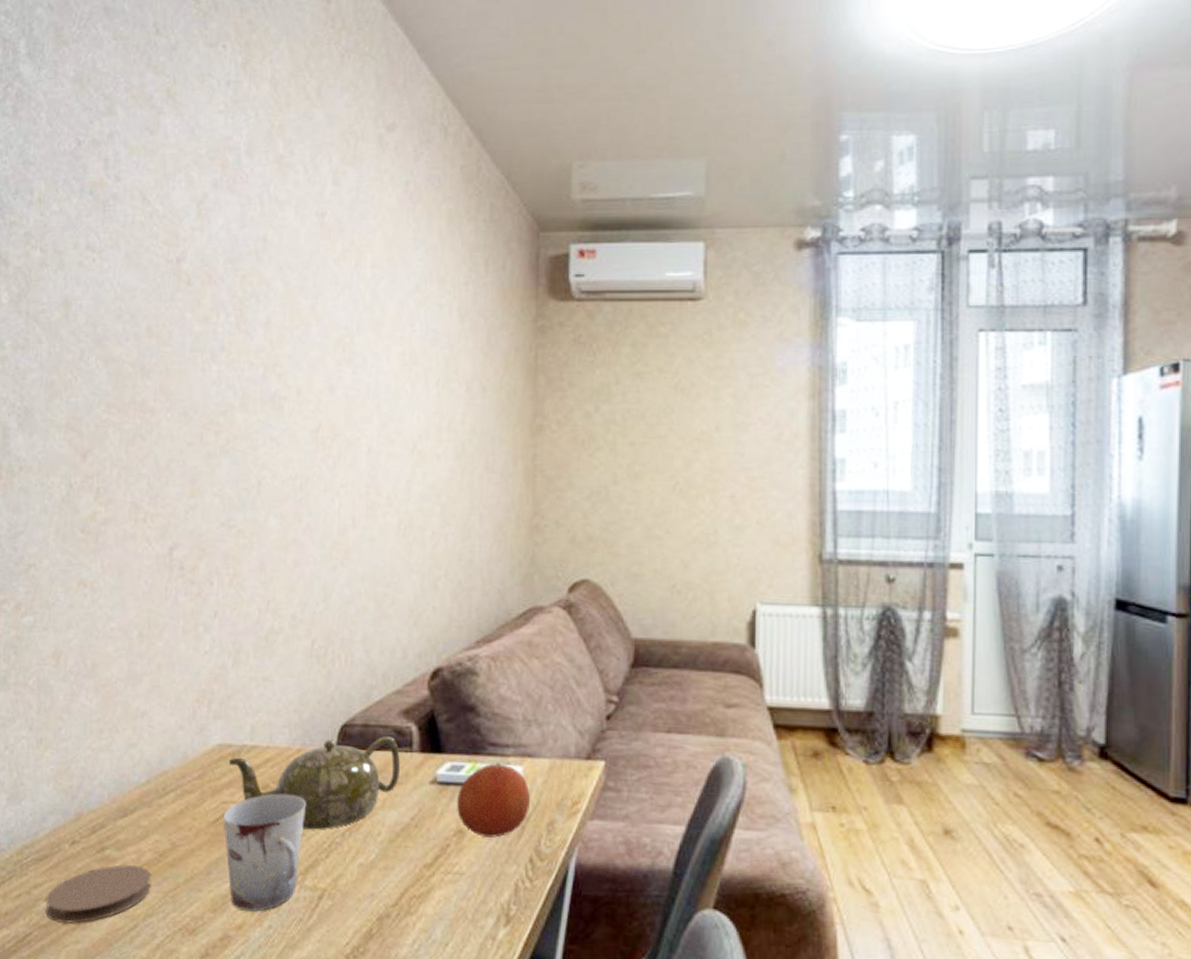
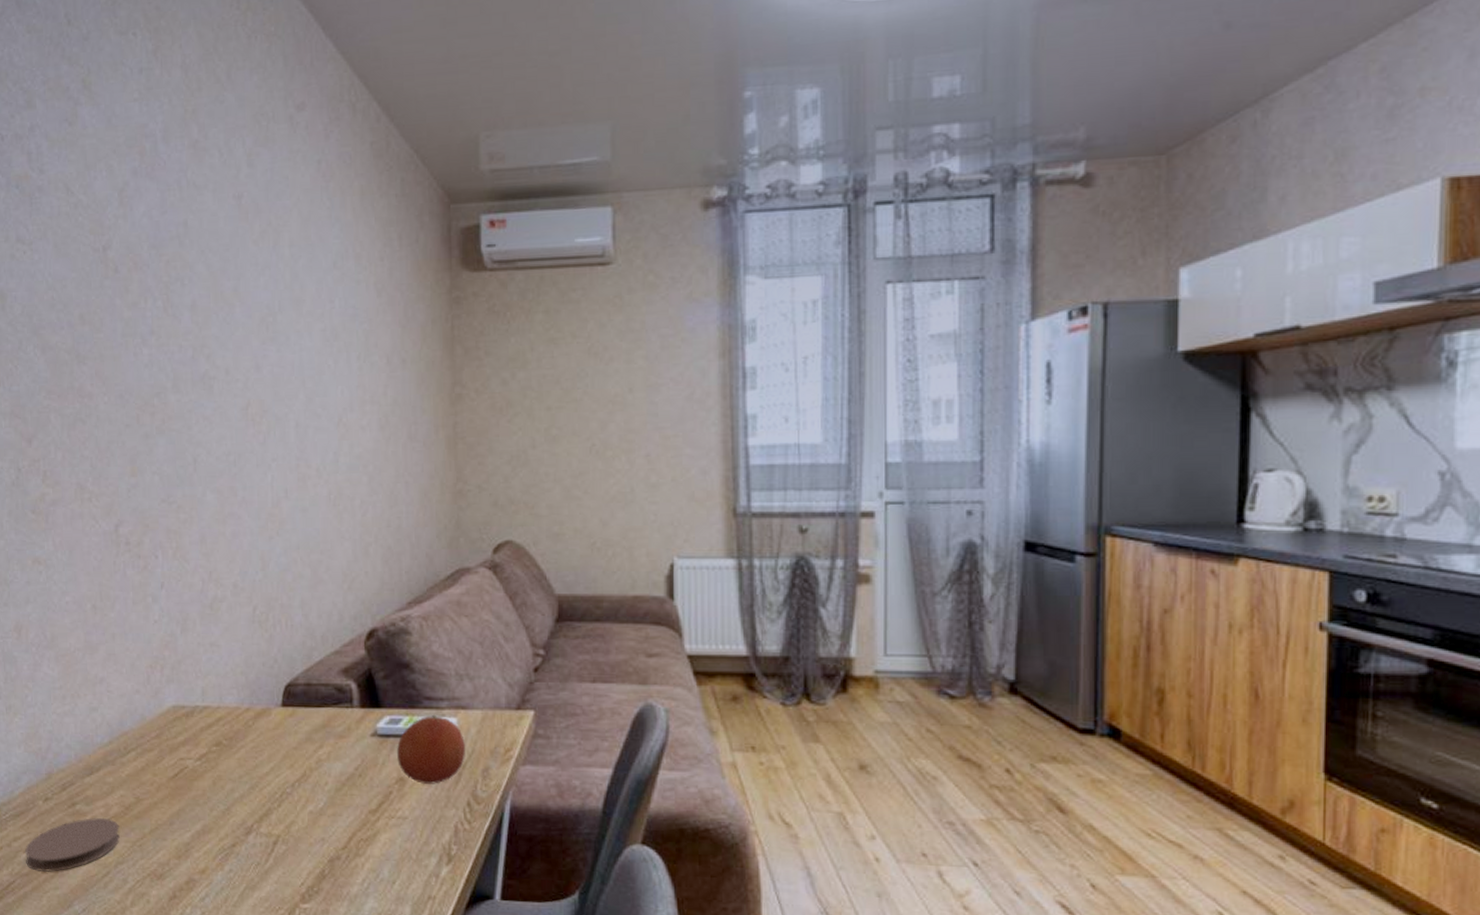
cup: present [223,793,306,912] -> none [181,749,257,857]
teapot: present [228,735,400,830] -> none [183,693,342,782]

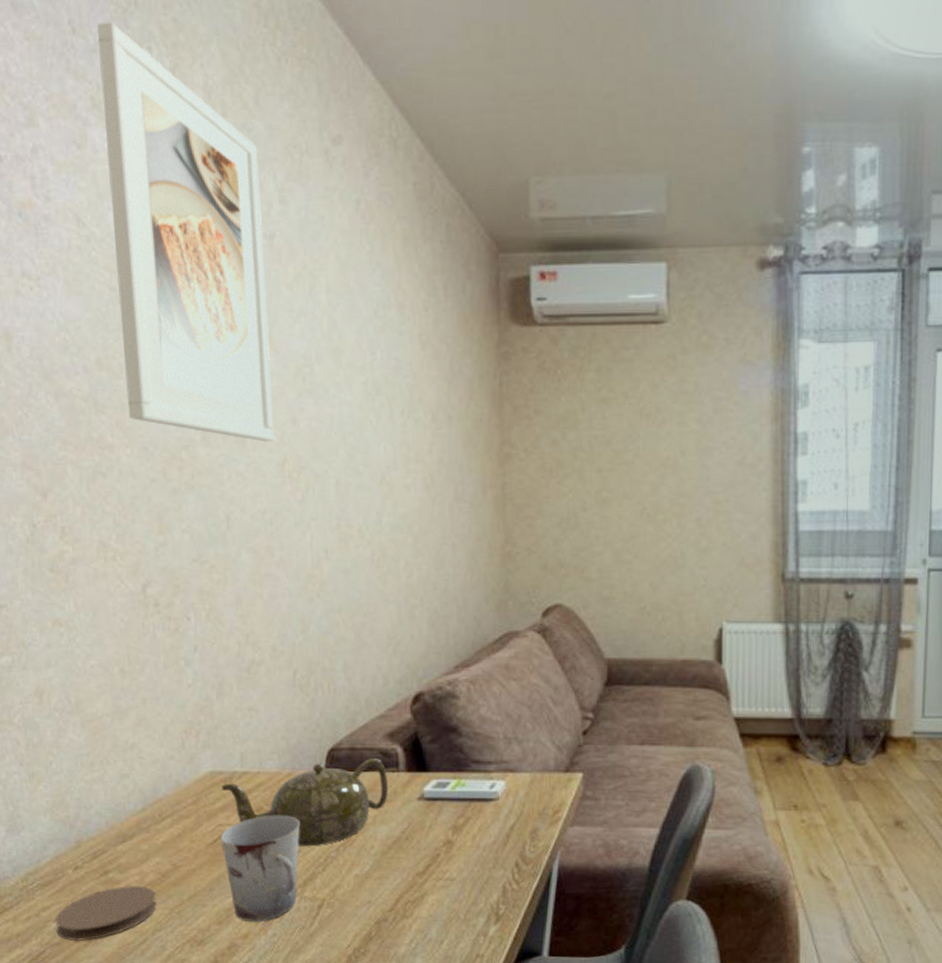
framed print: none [90,12,240,388] -> present [97,22,275,442]
cup: none [181,749,257,857] -> present [220,815,300,922]
teapot: none [183,693,342,782] -> present [221,757,388,847]
fruit: present [397,714,466,784] -> none [444,777,515,846]

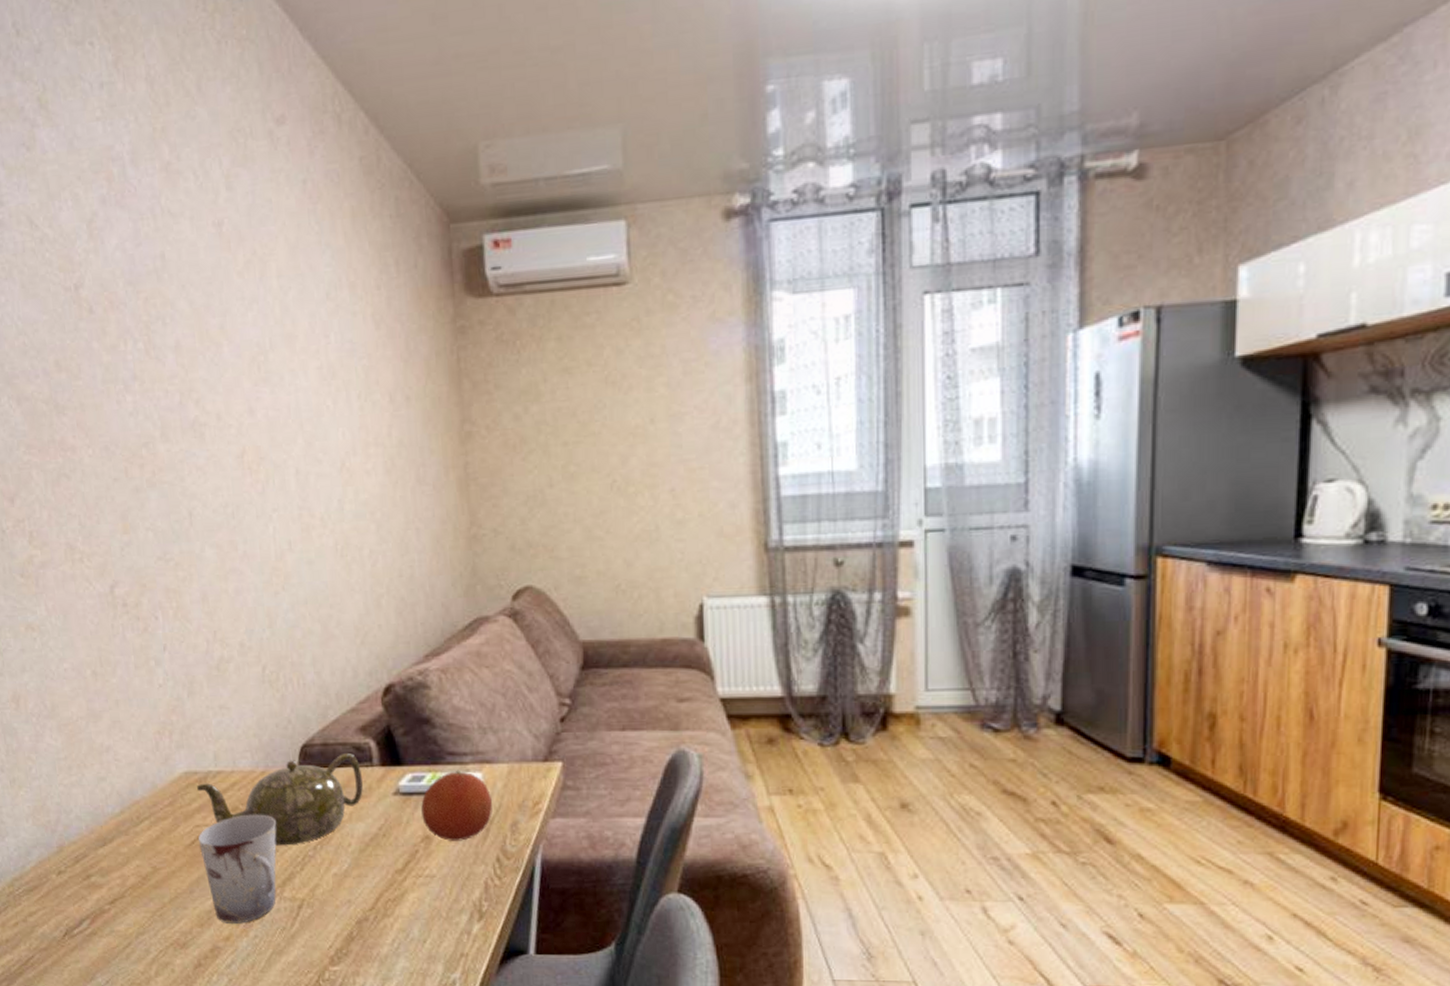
coaster: present [54,886,157,942] -> none [41,889,139,947]
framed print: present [97,22,275,442] -> none [40,20,233,435]
fruit: none [444,777,515,846] -> present [421,770,493,841]

